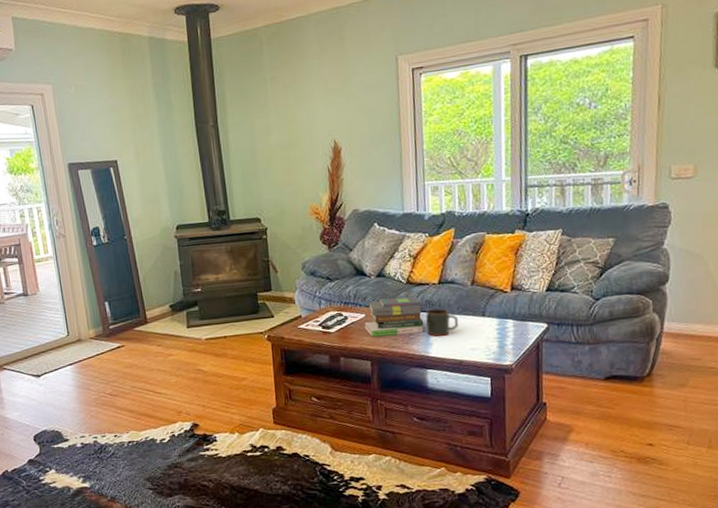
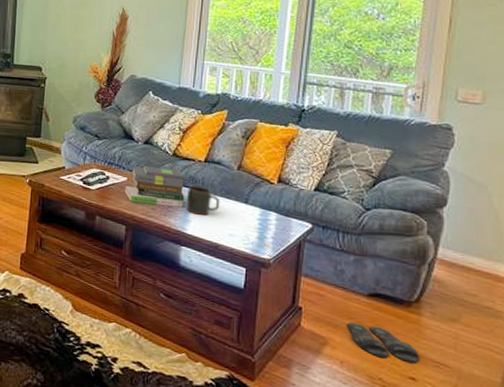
slippers: none [588,405,655,433] -> present [347,322,420,364]

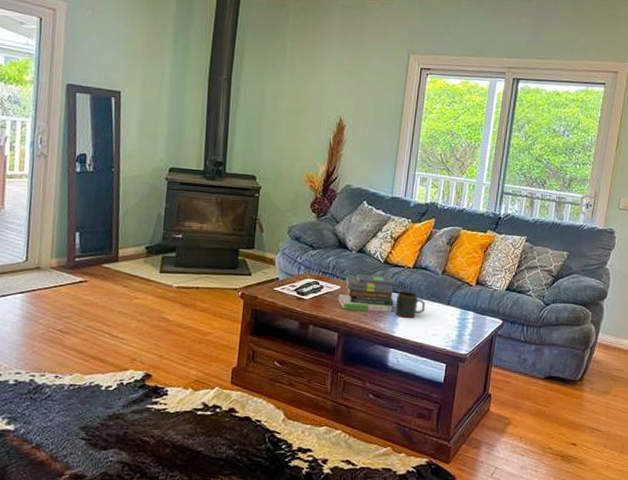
slippers: present [347,322,420,364] -> none [527,403,580,432]

